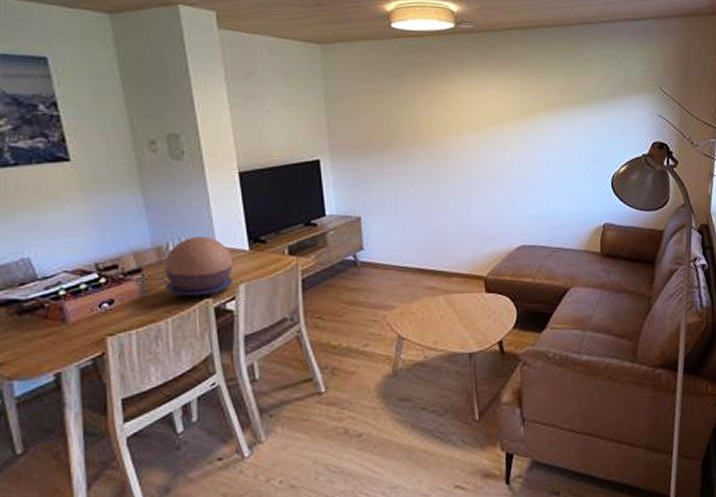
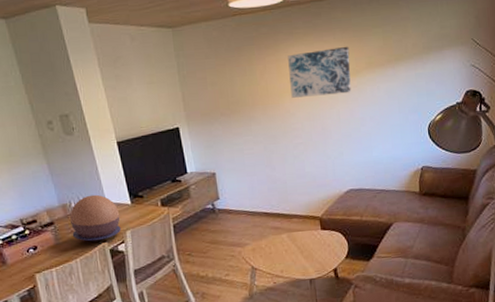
wall art: none [456,83,527,135] -> present [288,46,352,98]

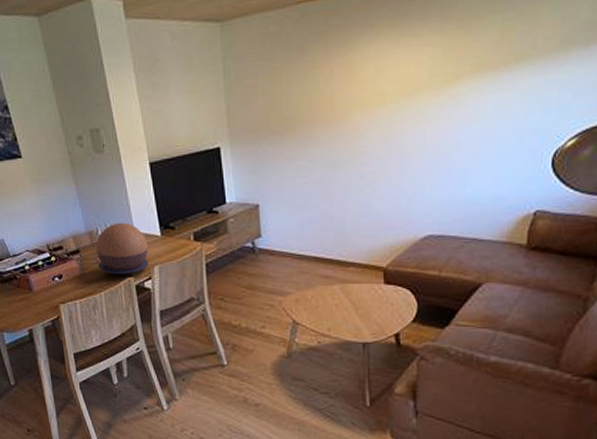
wall art: present [288,46,352,98] -> none [363,41,450,113]

